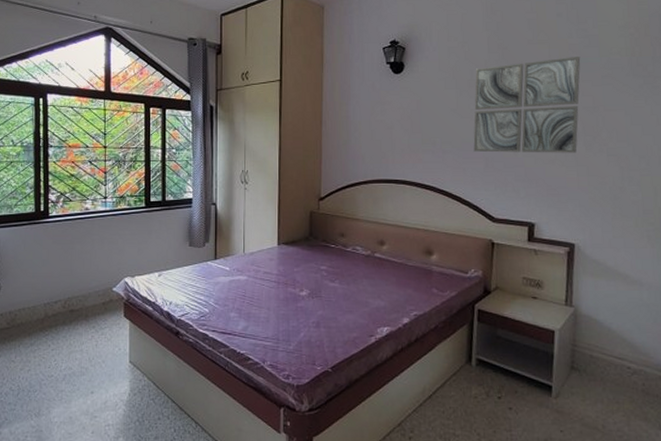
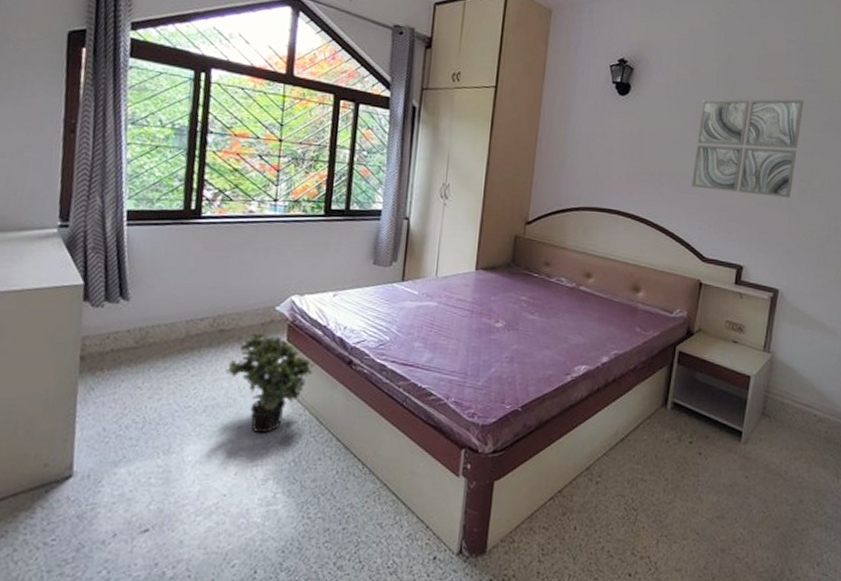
potted plant: none [78,309,148,398] -> present [225,331,315,434]

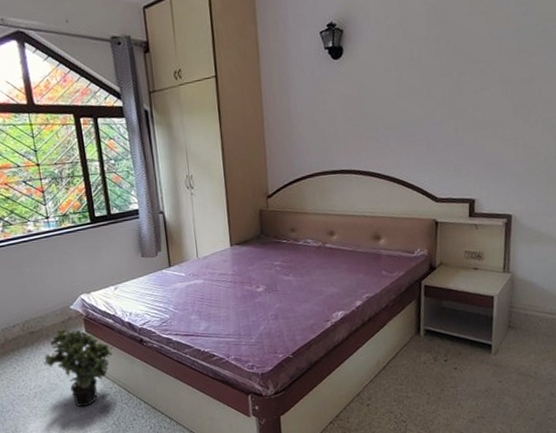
wall art: present [692,99,804,198] -> none [415,26,518,134]

